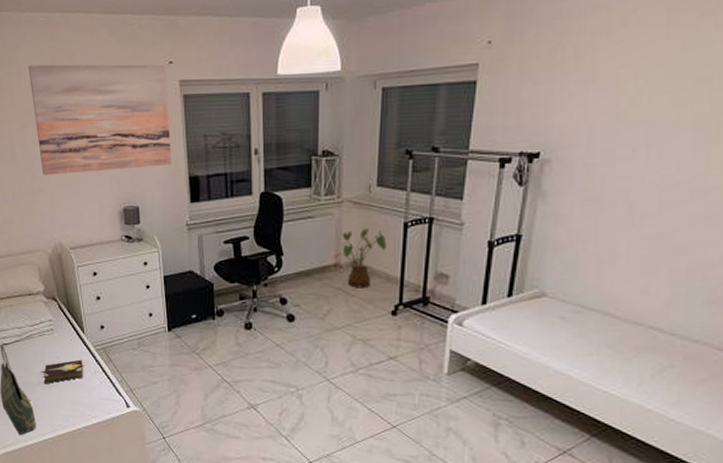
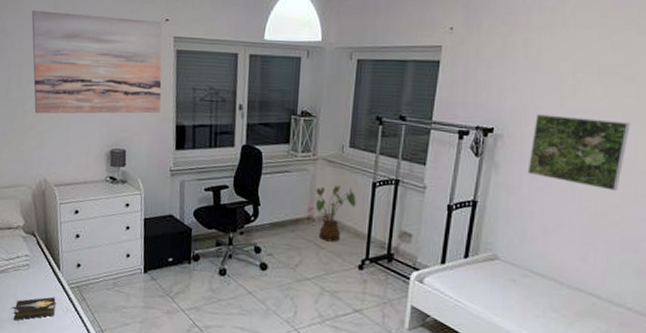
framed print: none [579,132,703,213] -> present [527,114,631,191]

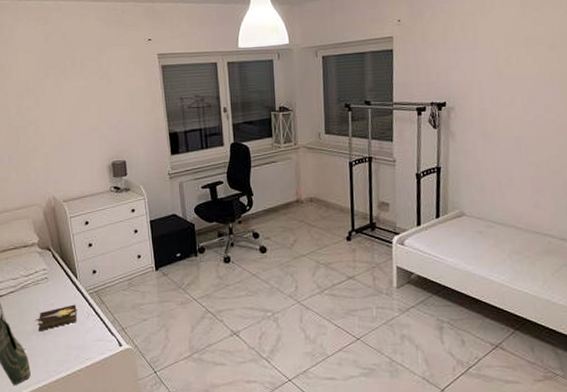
wall art: present [31,10,163,114] -> none [24,41,153,138]
house plant: present [309,185,357,242] -> none [297,168,338,220]
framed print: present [527,114,631,191] -> none [478,84,558,144]

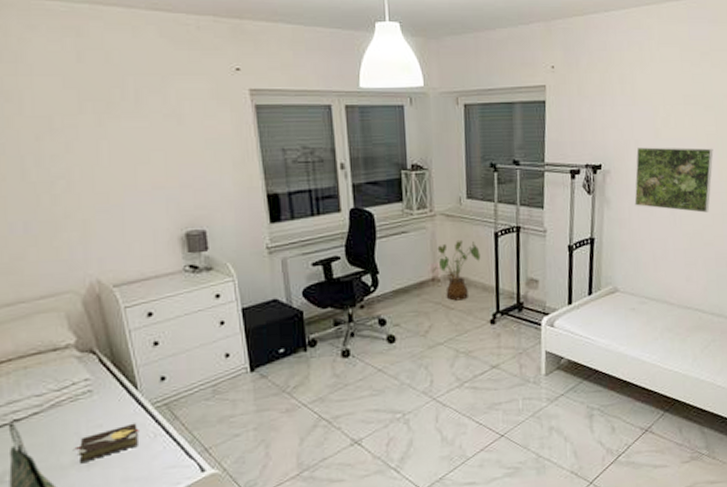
house plant: none [297,168,338,220] -> present [432,239,481,301]
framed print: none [478,84,558,144] -> present [634,147,714,213]

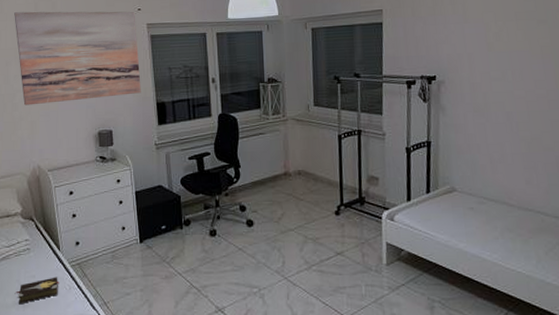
wall art: none [44,63,245,198] -> present [14,11,141,106]
house plant: present [432,239,481,301] -> none [285,140,326,193]
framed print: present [634,147,714,213] -> none [469,59,549,119]

